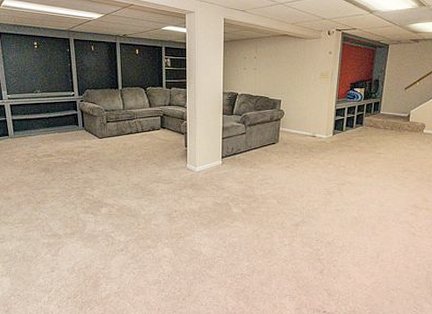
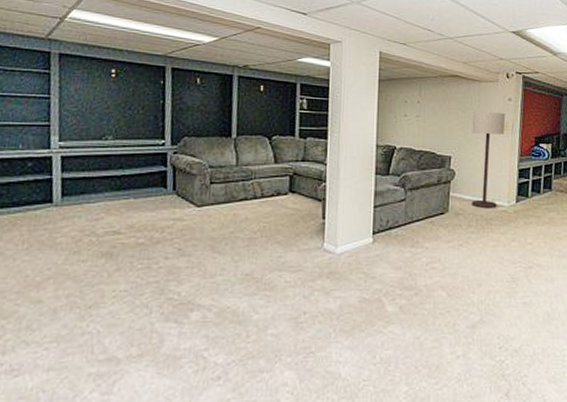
floor lamp: none [297,64,326,140] -> present [471,112,506,209]

